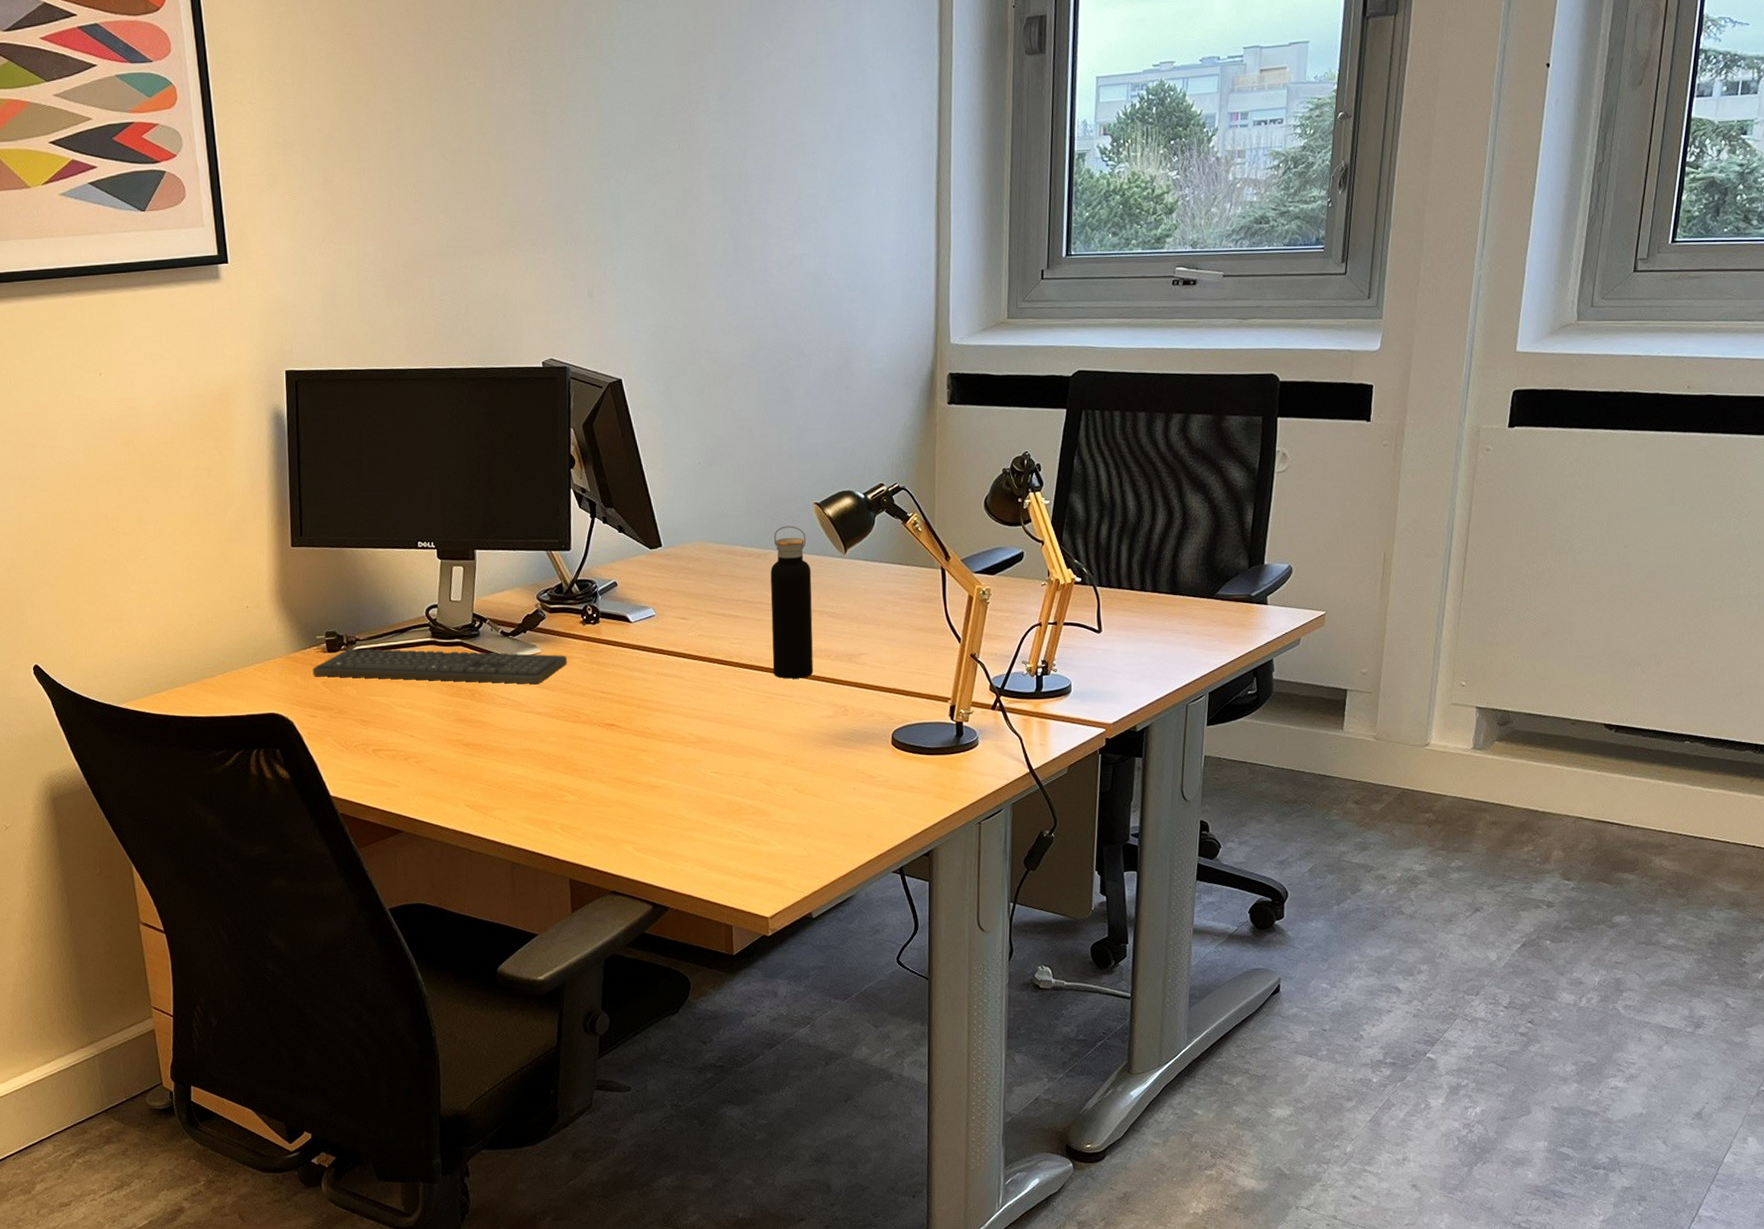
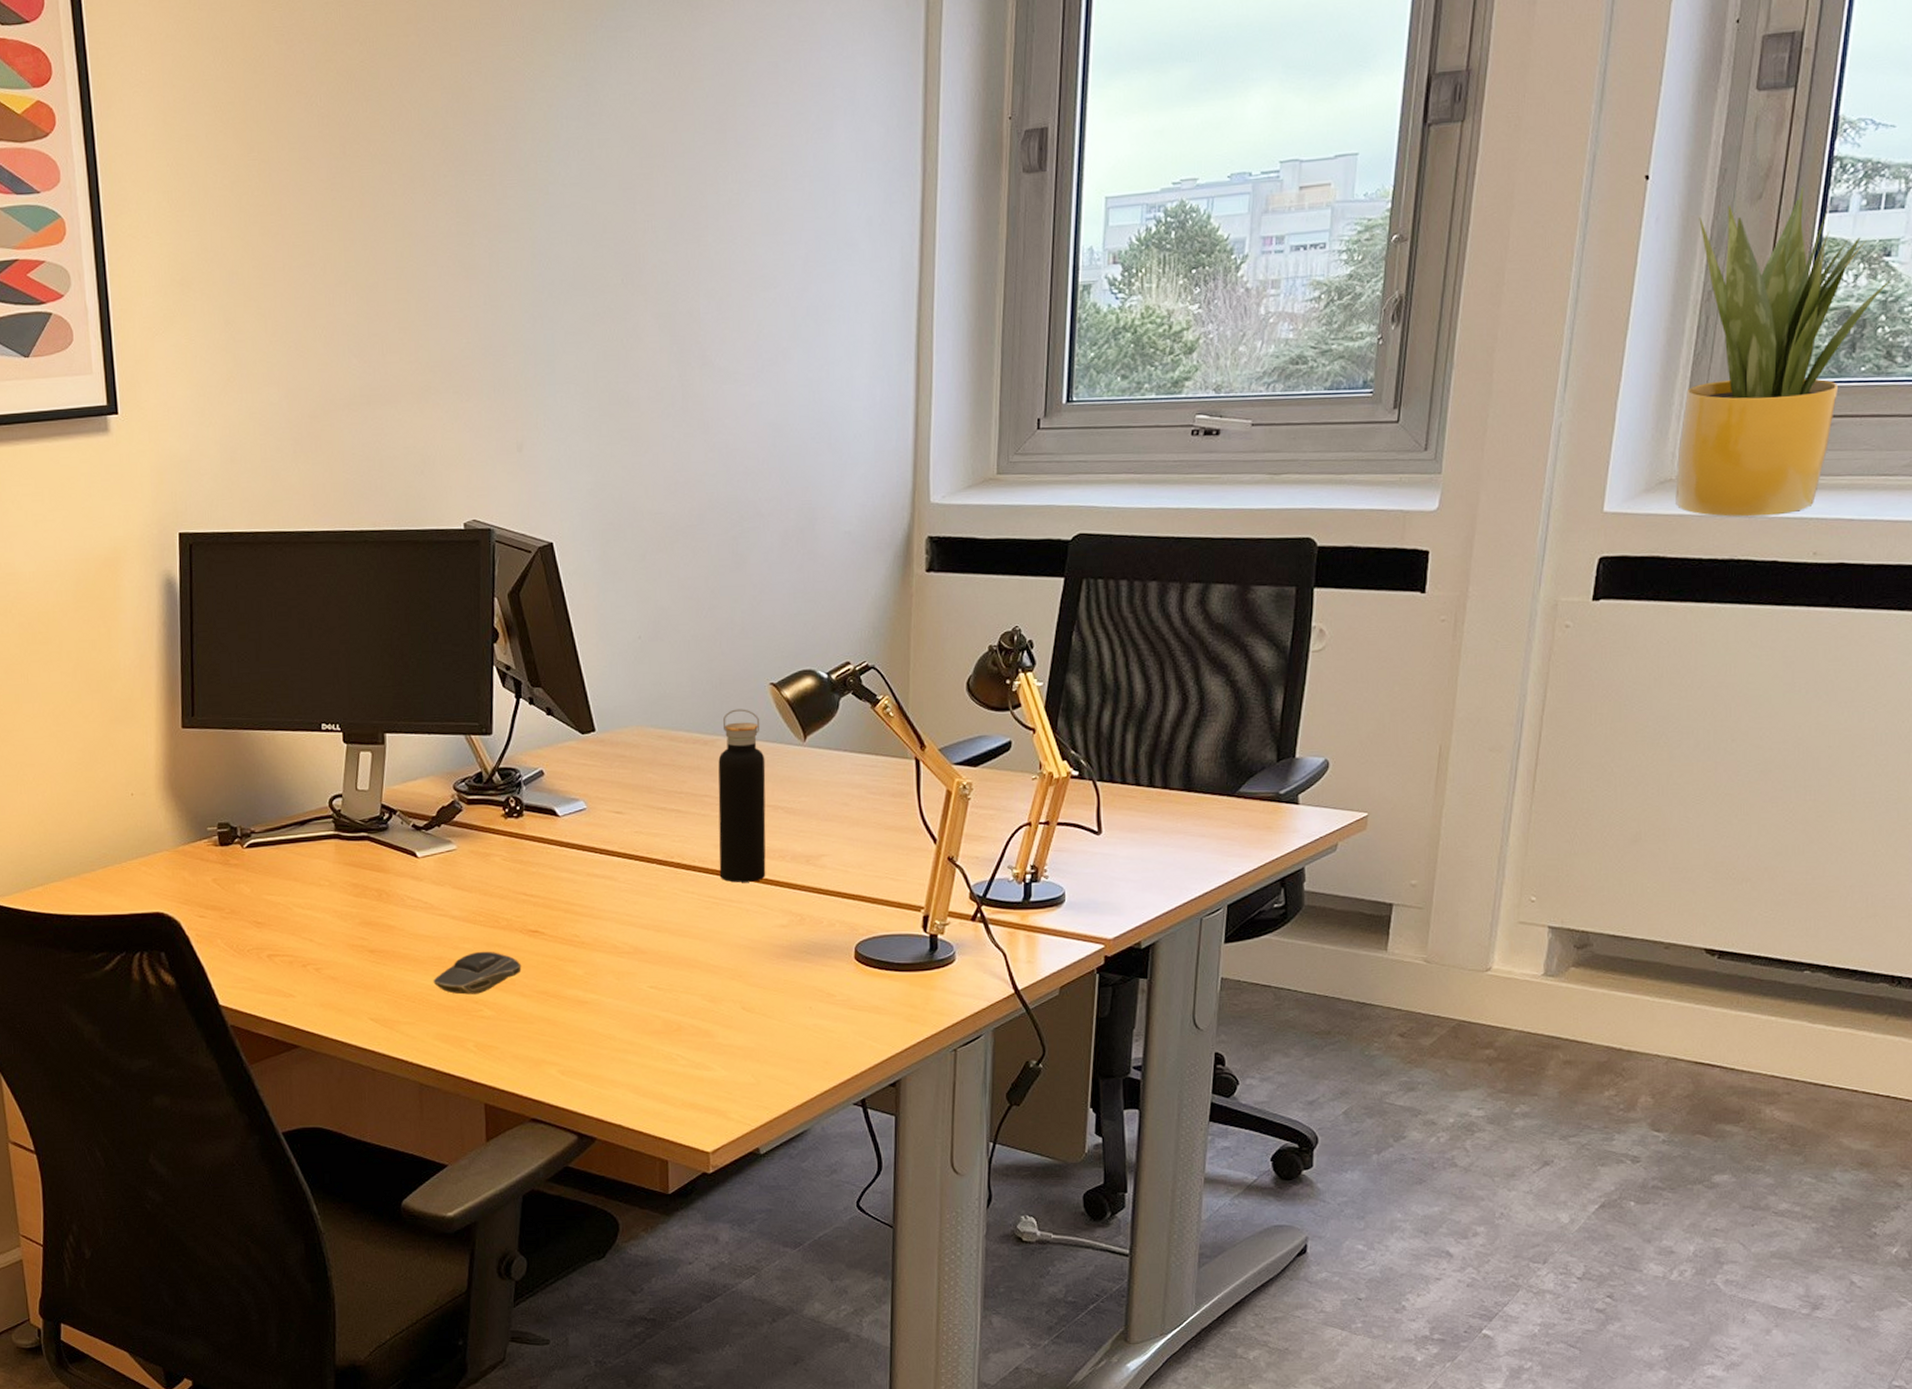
computer keyboard: present [312,648,568,684] -> none [202,841,487,884]
computer mouse: none [522,743,600,782] -> present [433,951,522,995]
planter: none [1575,74,1746,356] -> present [1676,186,1890,518]

